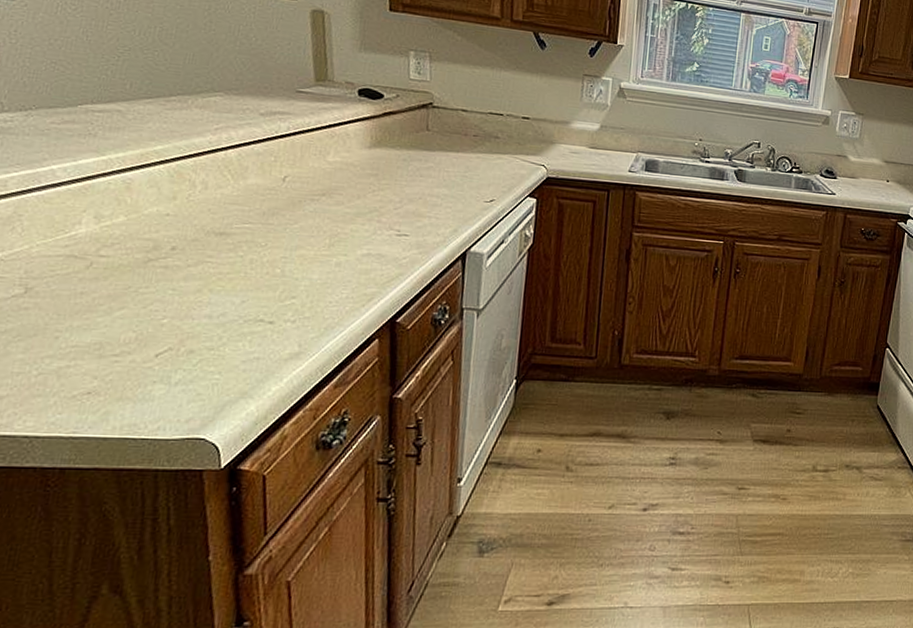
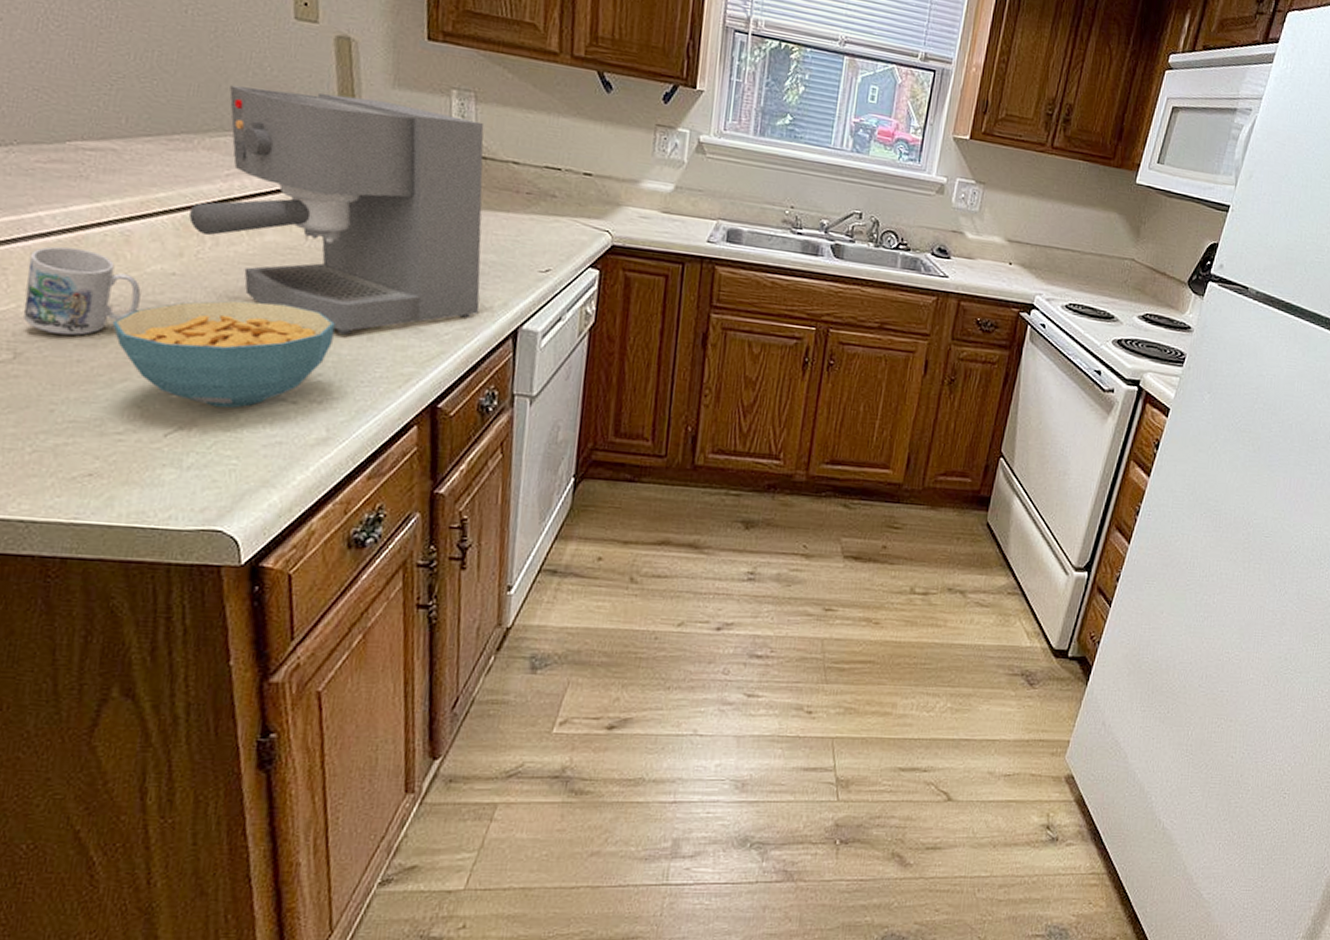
mug: none [34,194,139,271] -> present [23,246,141,336]
cereal bowl: none [112,235,307,330] -> present [112,300,335,408]
coffee maker: none [182,54,437,262] -> present [189,85,484,335]

